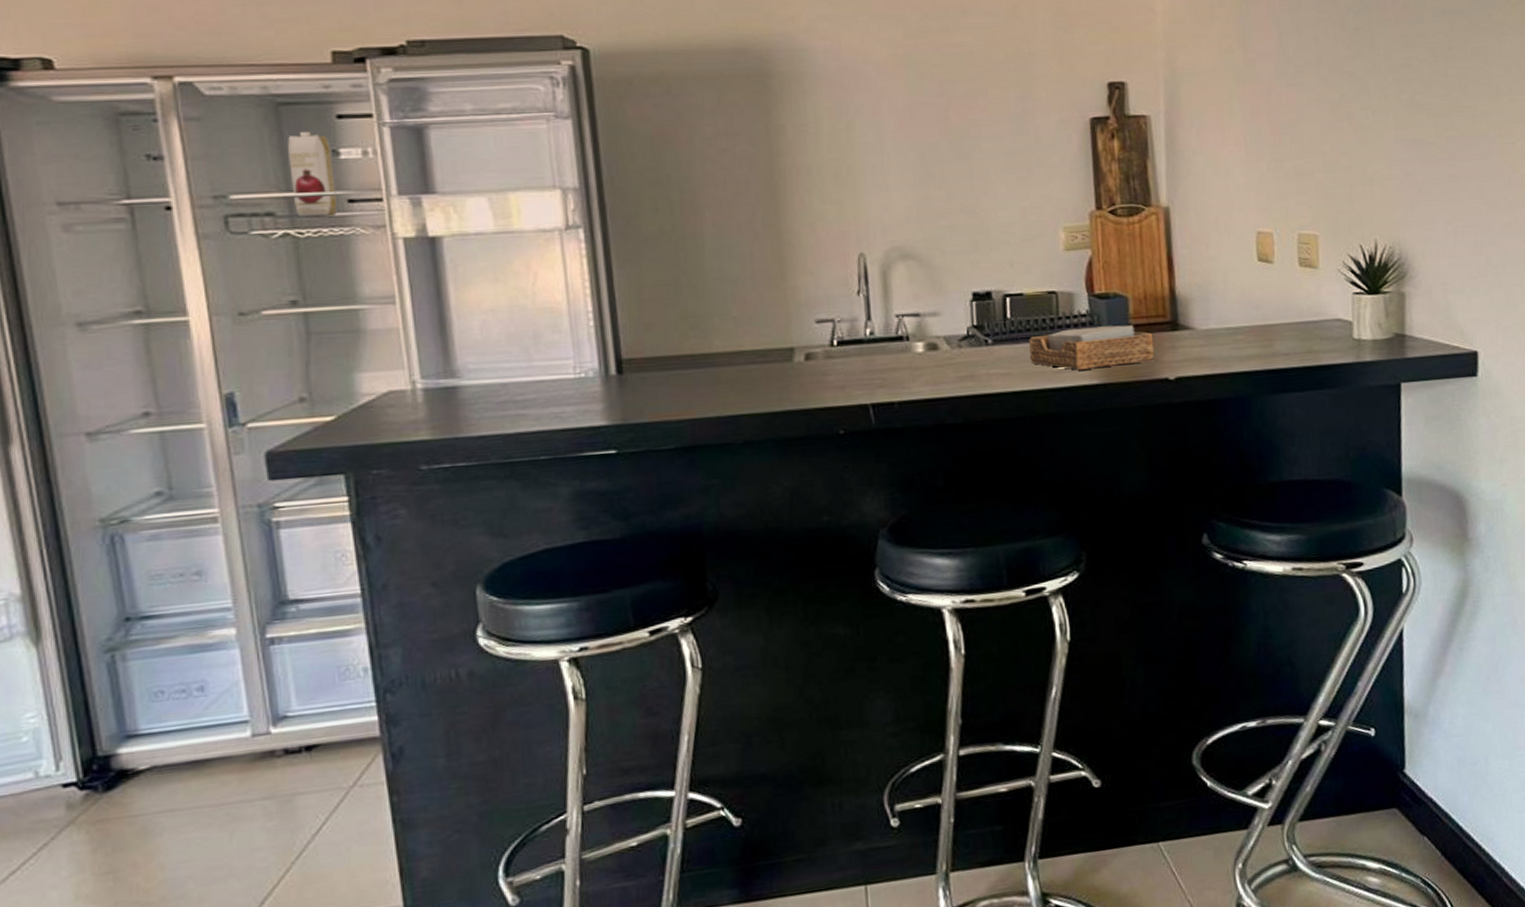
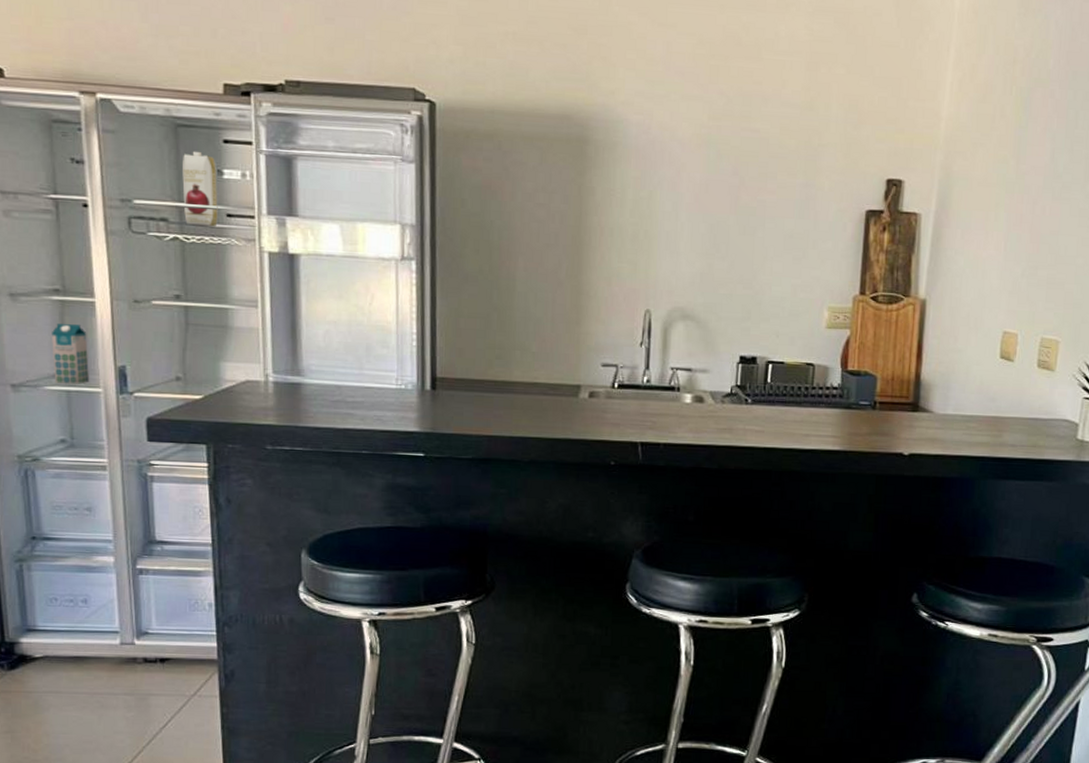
milk carton: none [134,350,188,424] -> present [51,324,89,384]
napkin holder: present [1029,324,1155,370] -> none [783,398,895,437]

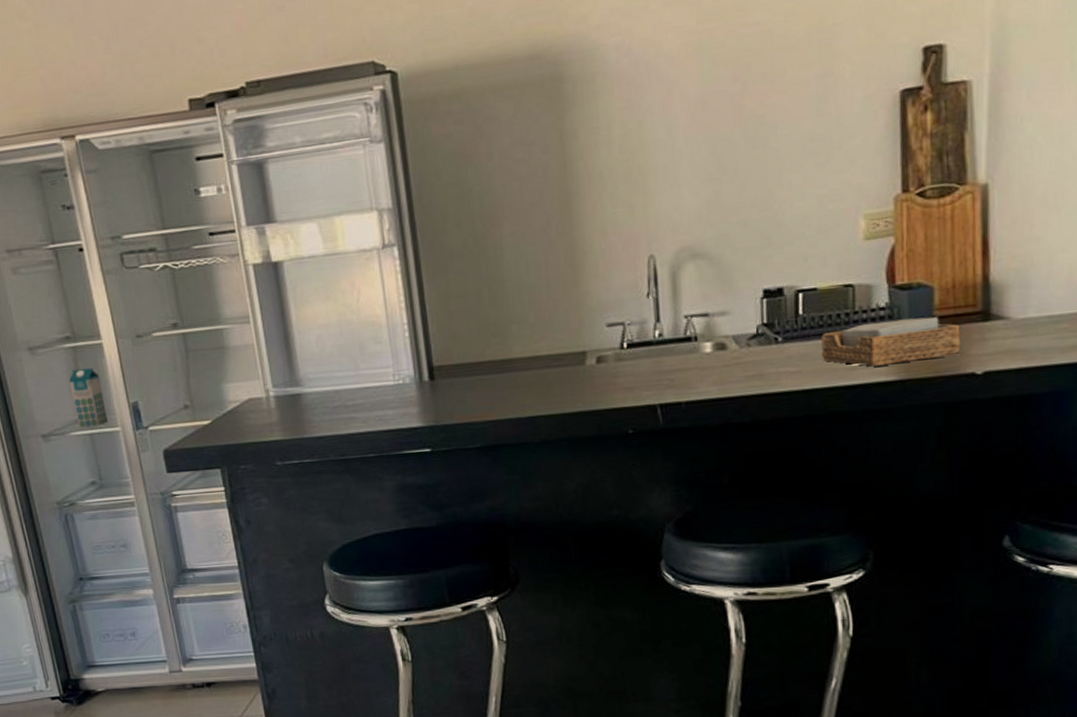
juice carton: present [182,151,218,227] -> none [161,174,202,252]
napkin holder: none [783,398,895,437] -> present [821,316,961,367]

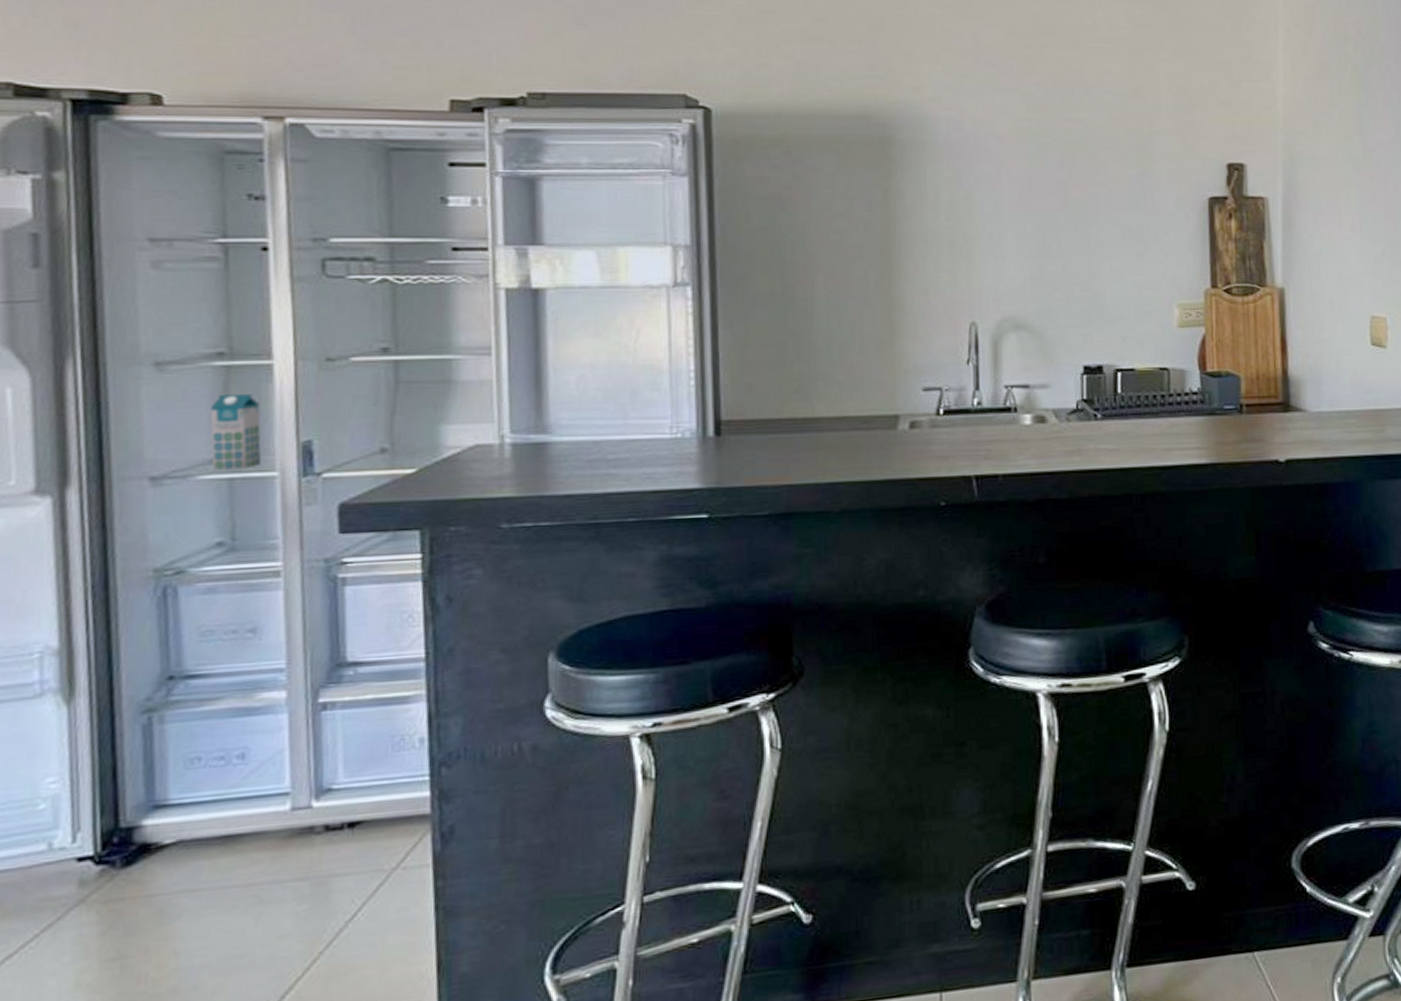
napkin holder: present [821,316,961,367] -> none [1139,404,1266,449]

